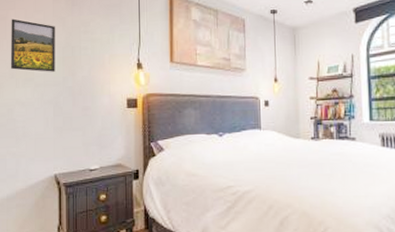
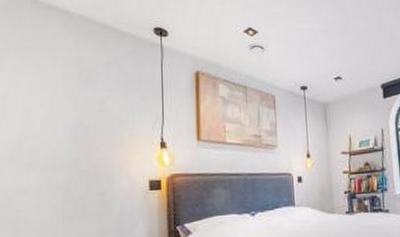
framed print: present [11,19,55,72] -> none [11,97,65,155]

